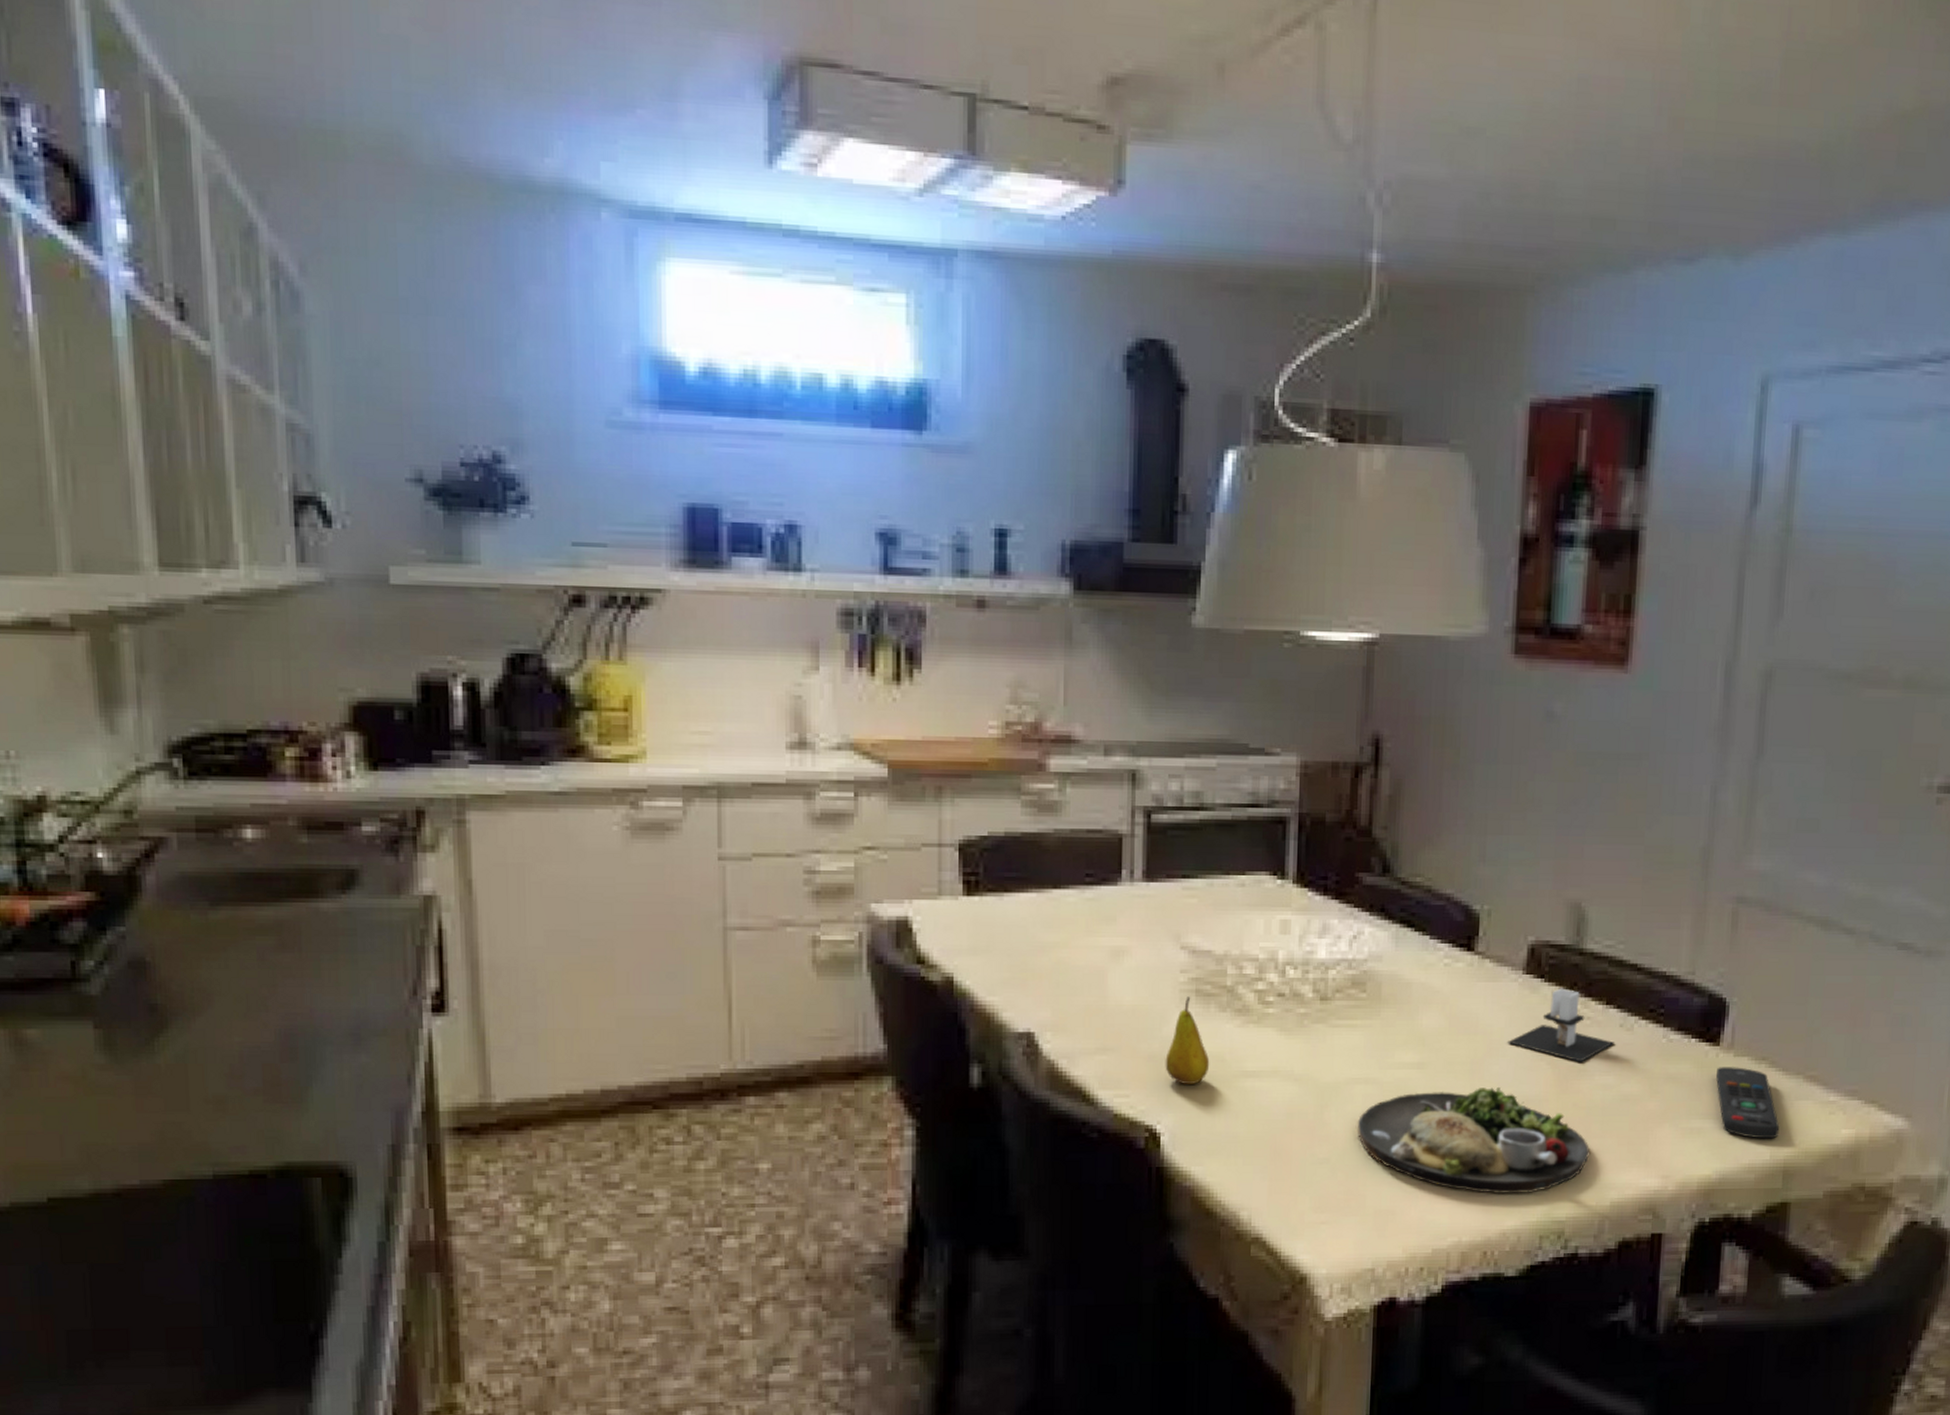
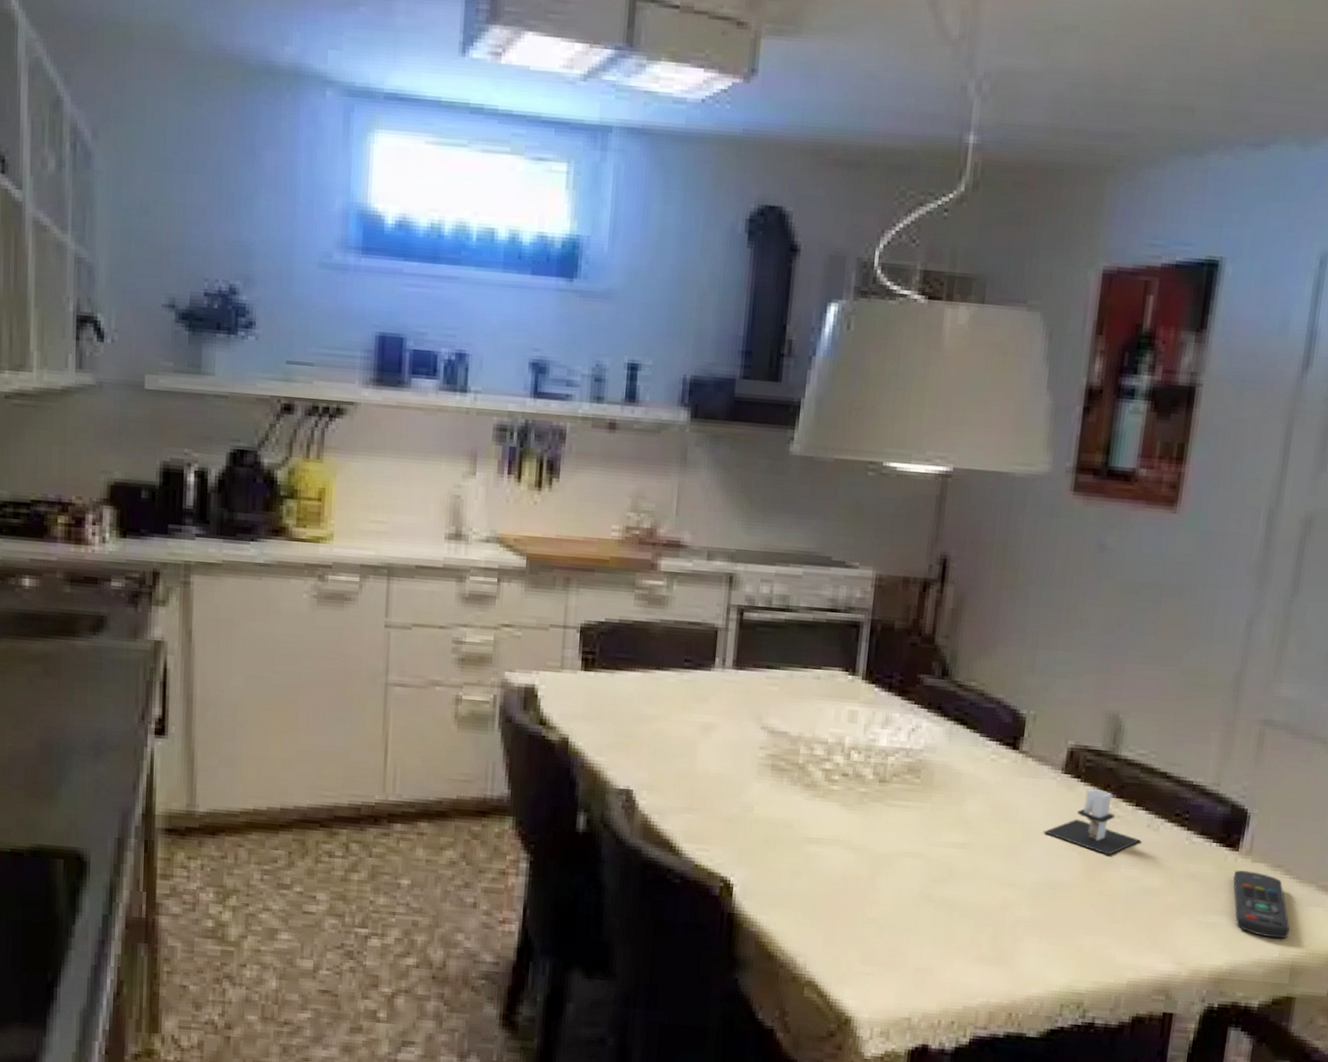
fruit: present [1165,996,1210,1084] -> none [741,770,780,845]
dinner plate: present [1357,1087,1591,1195] -> none [904,869,1112,966]

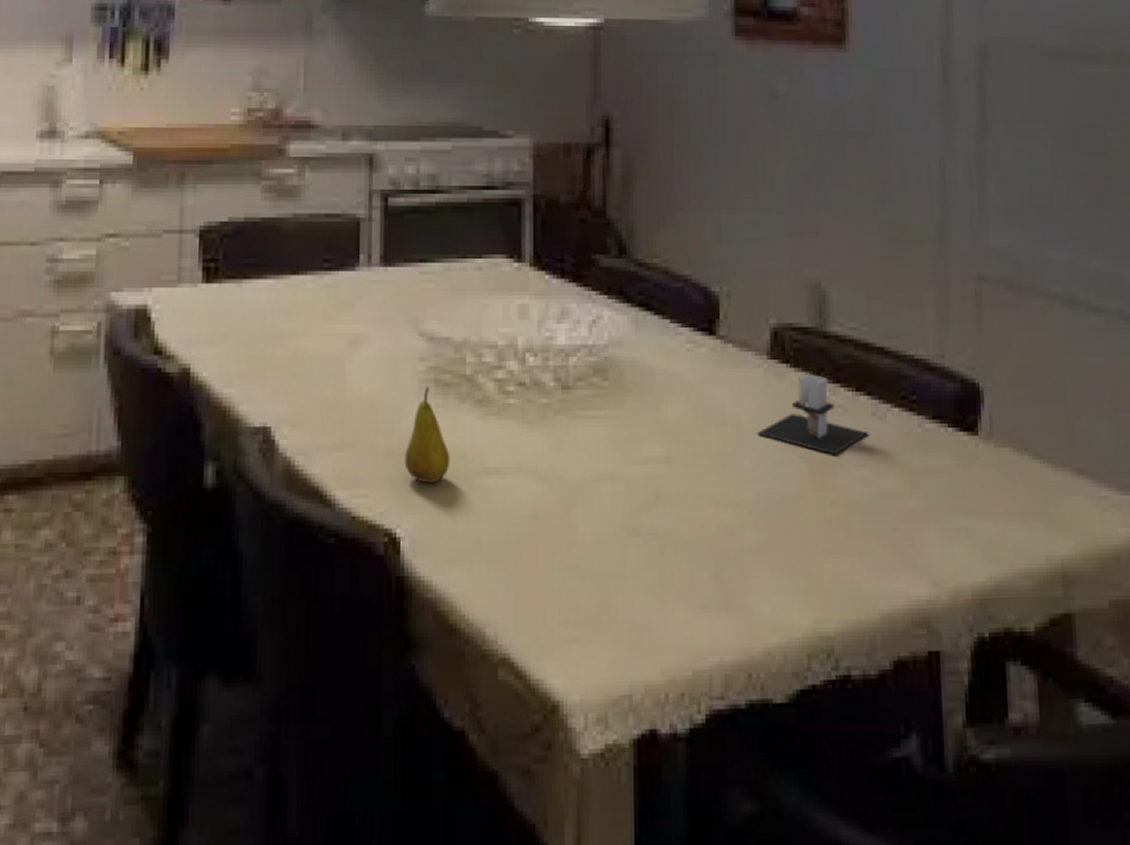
fruit: none [741,770,780,845] -> present [404,387,451,483]
remote control: present [1233,870,1290,939] -> none [978,459,1053,540]

